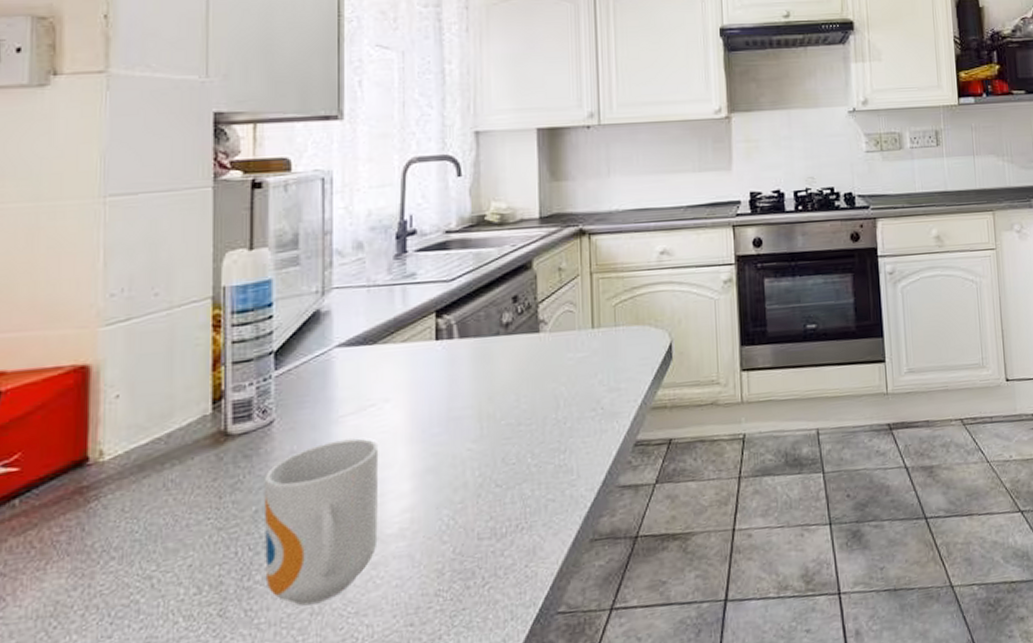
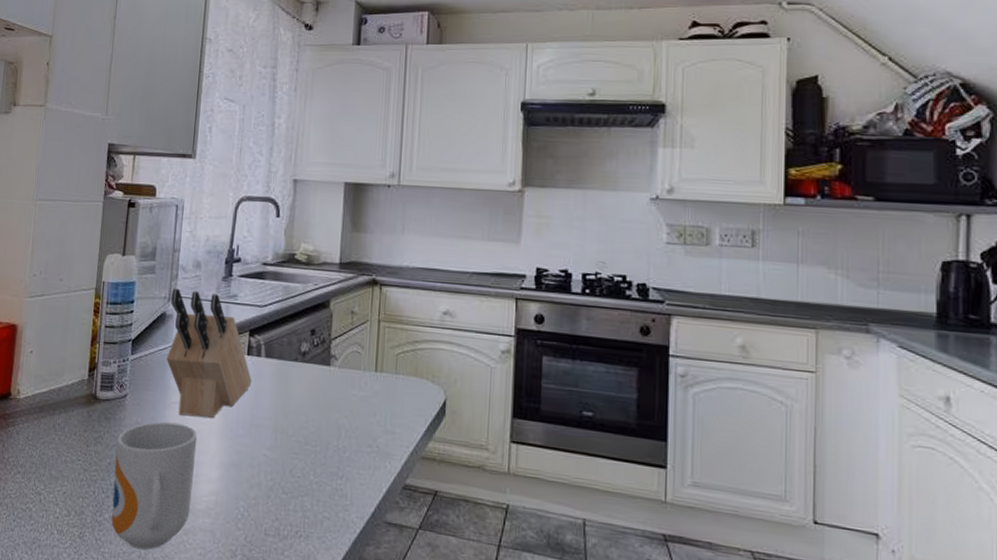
knife block: none [326,276,444,429] -> present [166,288,252,418]

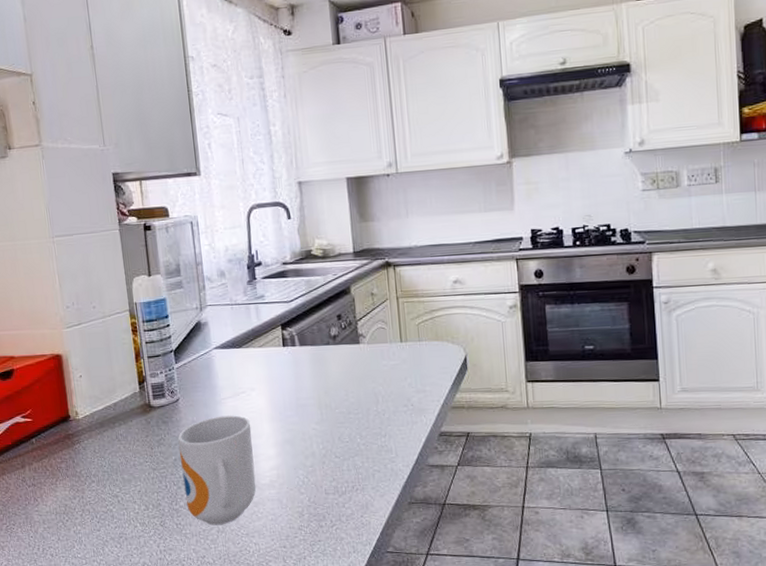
knife block: present [166,288,252,418] -> none [202,297,291,408]

